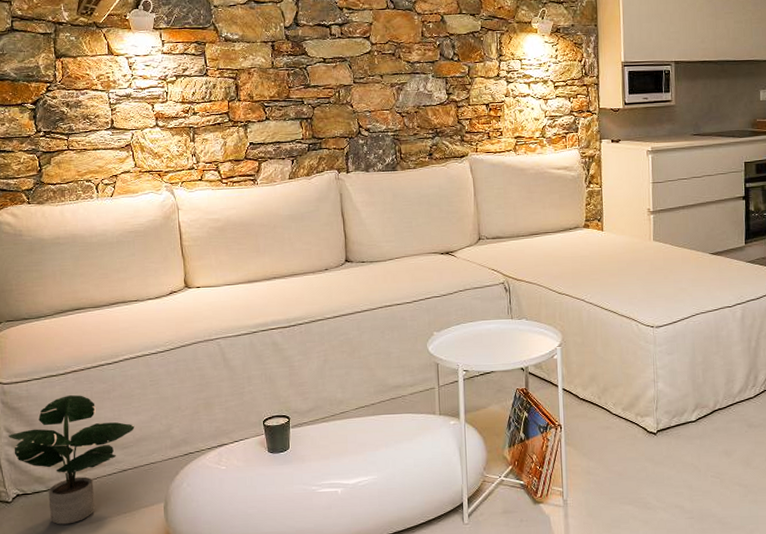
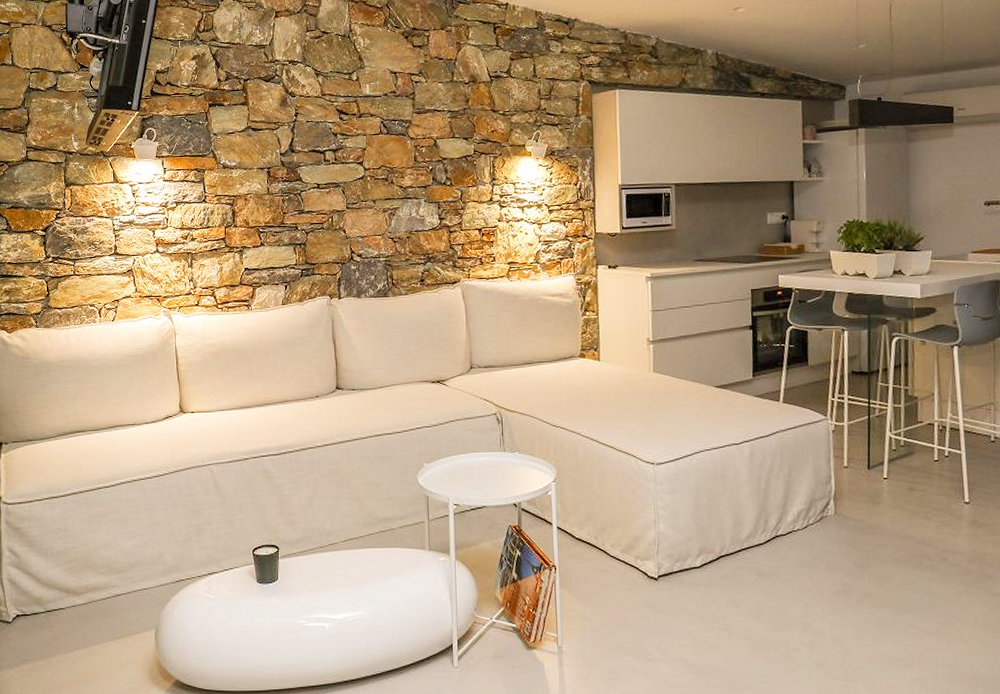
potted plant: present [7,395,135,525] -> none [10,517,129,647]

